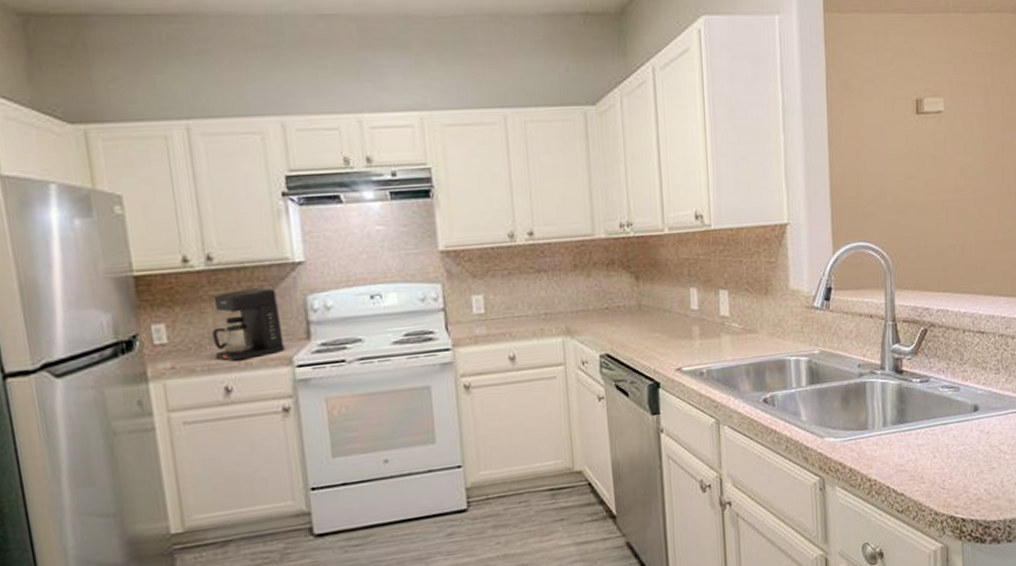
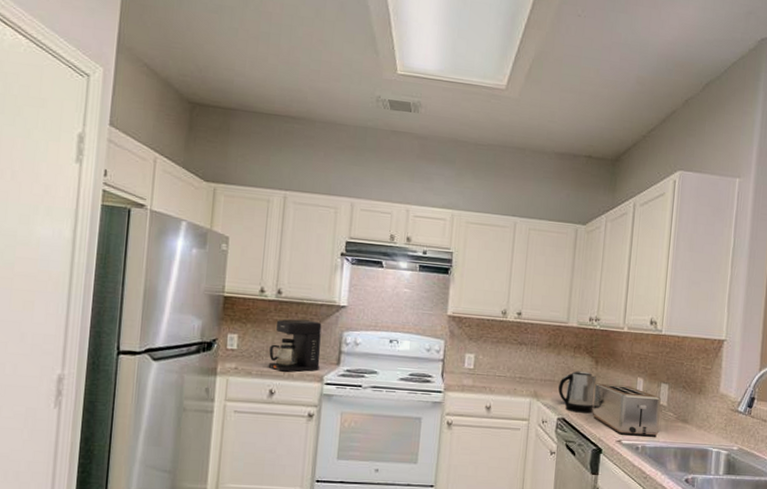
kettle: none [595,291,642,345] -> present [558,370,597,414]
toaster: none [640,300,724,363] -> present [593,383,661,438]

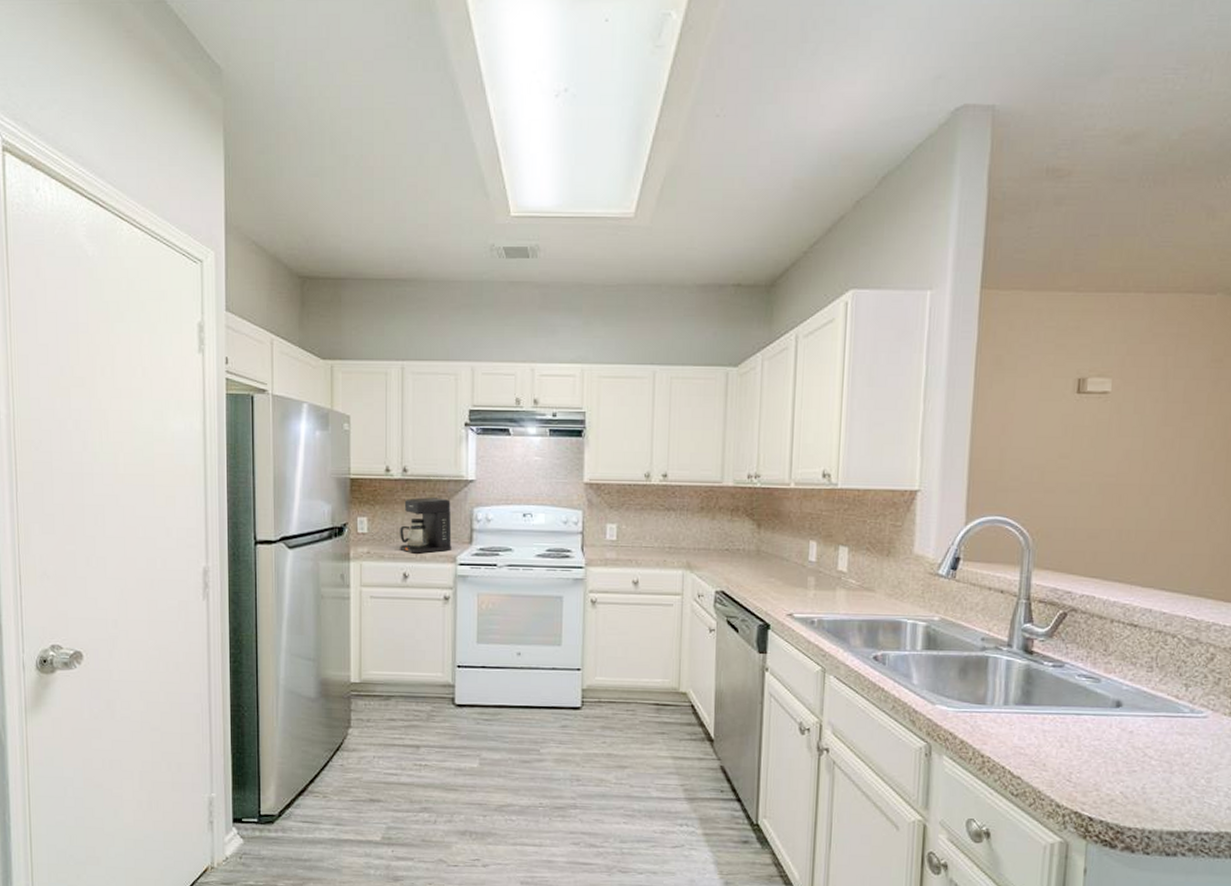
kettle: present [558,370,597,414] -> none [715,536,760,585]
toaster: present [593,383,661,438] -> none [757,549,840,610]

